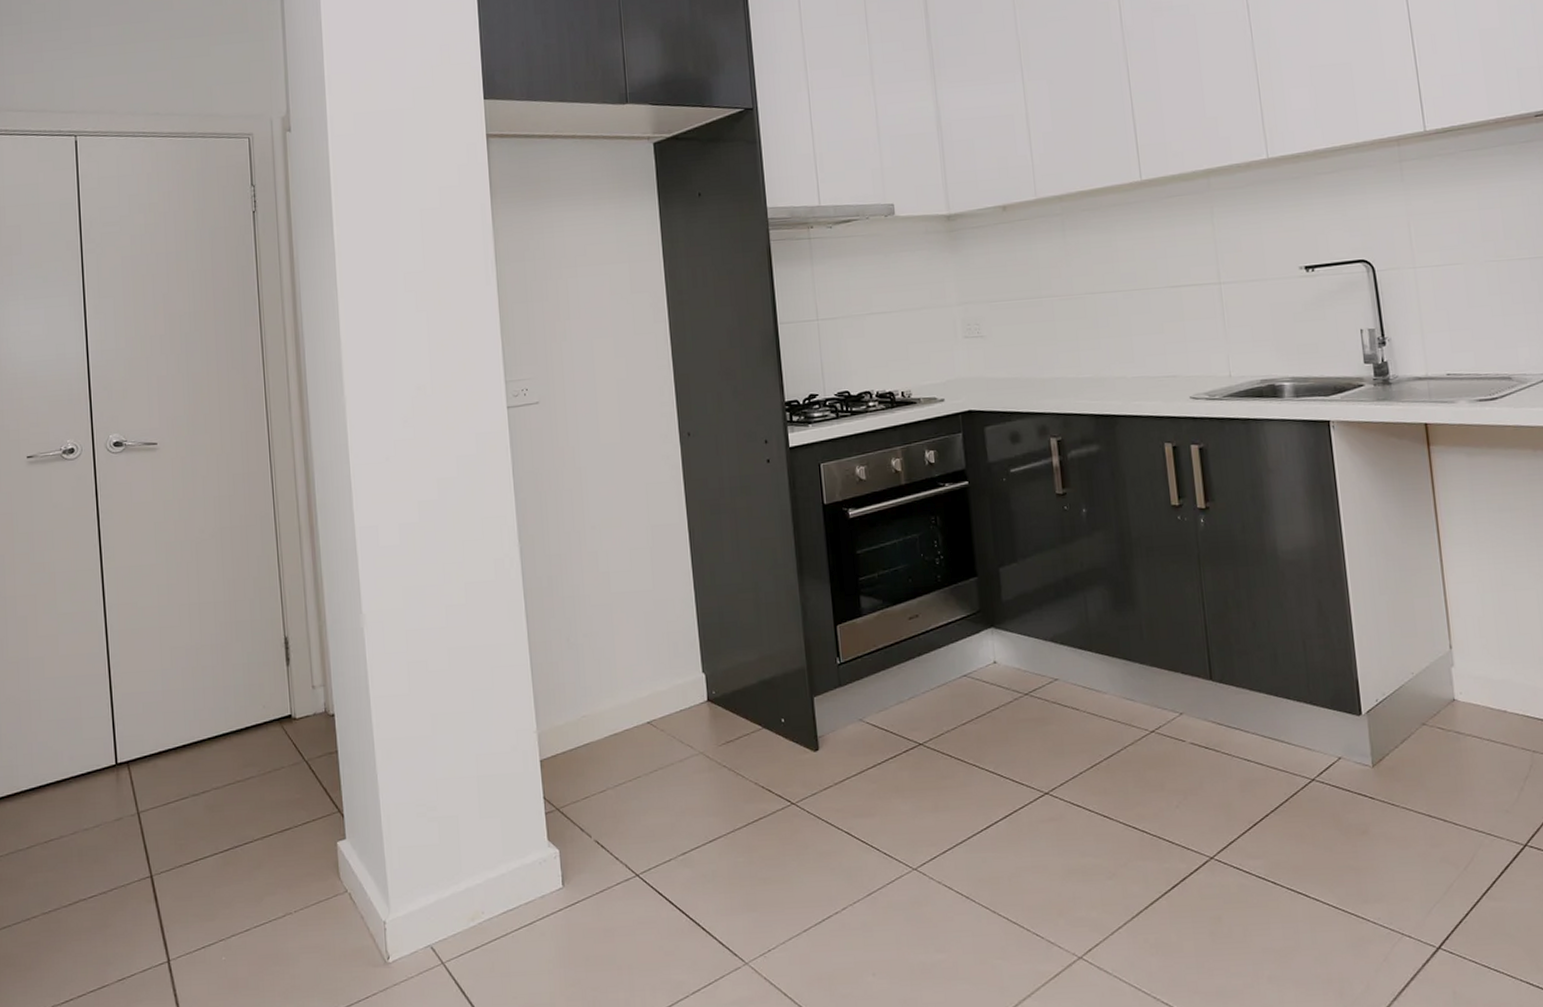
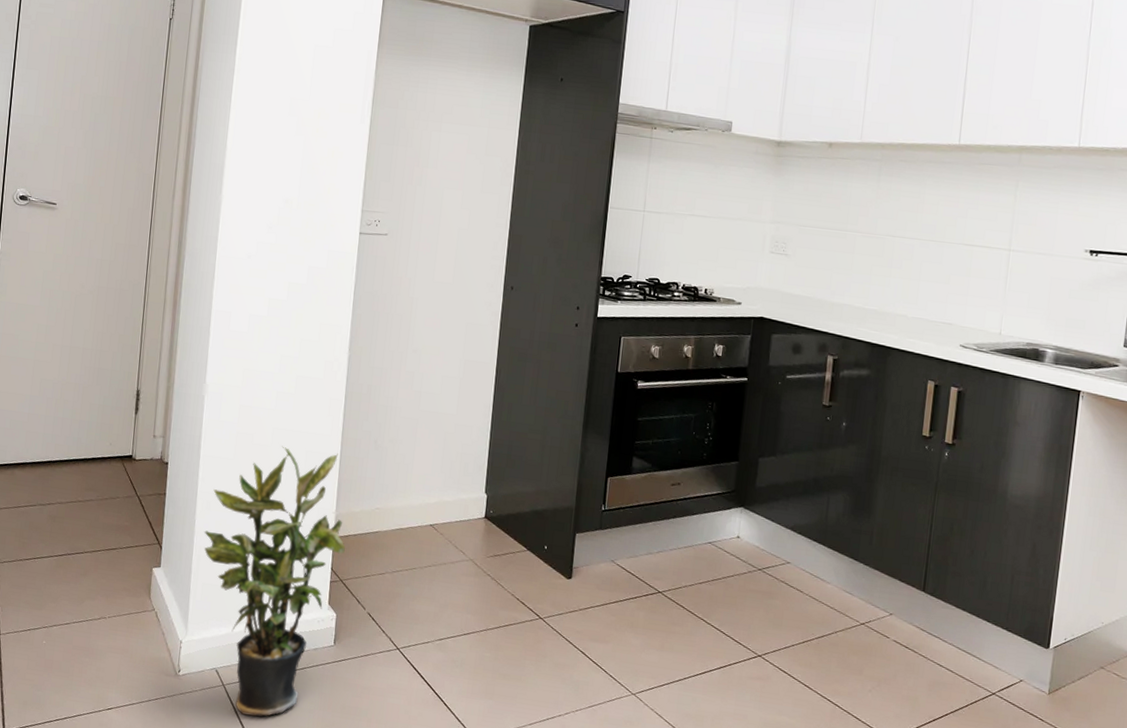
potted plant: none [390,662,556,995] -> present [204,446,345,717]

